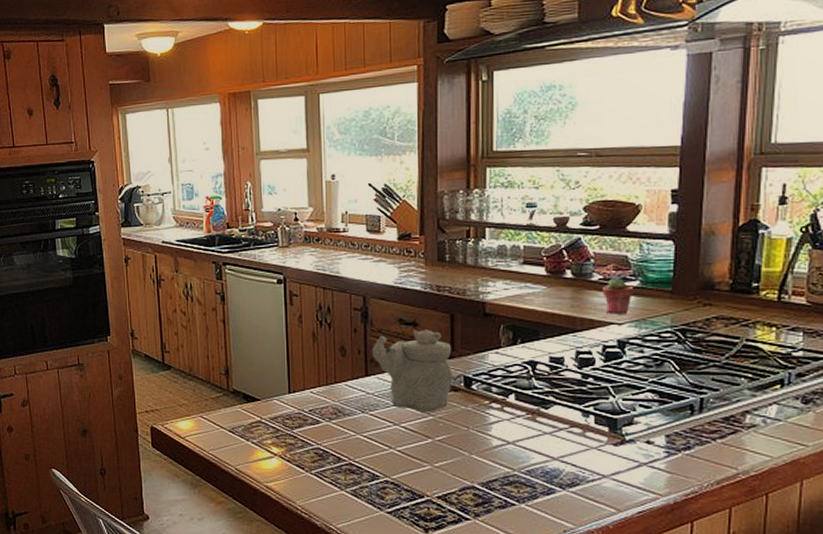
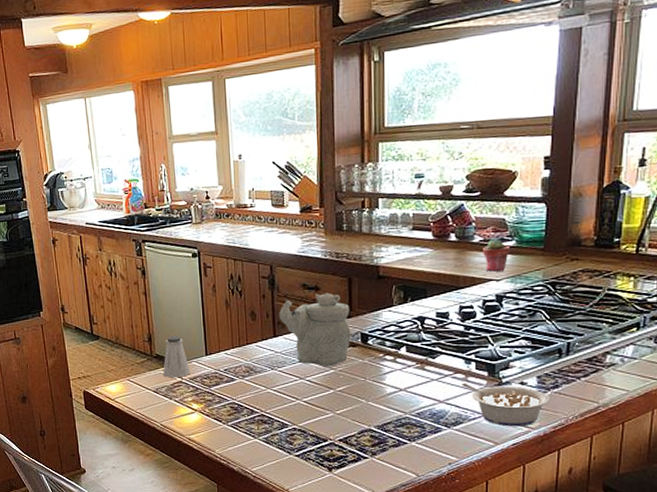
saltshaker: none [240,369,271,417] -> present [163,335,191,378]
legume: none [578,438,682,493] -> present [461,383,551,427]

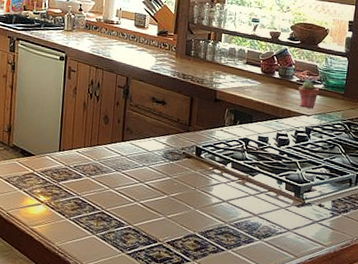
saltshaker: present [163,335,191,378] -> none [17,129,43,170]
teapot: present [279,293,351,367] -> none [129,107,190,174]
legume: present [461,383,551,427] -> none [273,200,341,244]

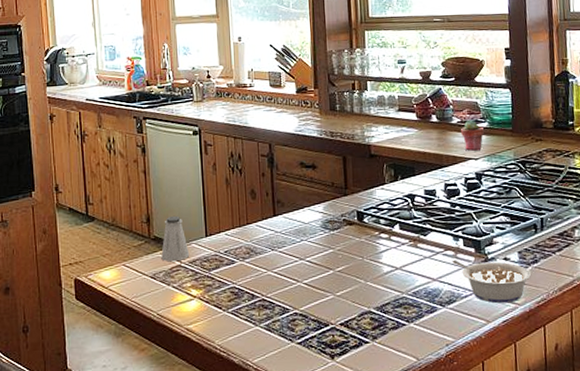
saltshaker: none [17,129,43,170] -> present [161,215,190,262]
legume: none [273,200,341,244] -> present [452,260,532,304]

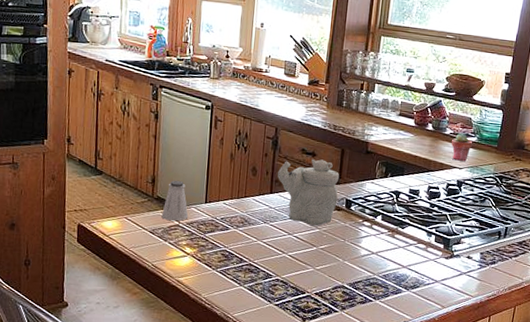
teapot: none [278,171,348,247] -> present [278,159,340,226]
legume: present [452,260,532,304] -> none [422,252,488,294]

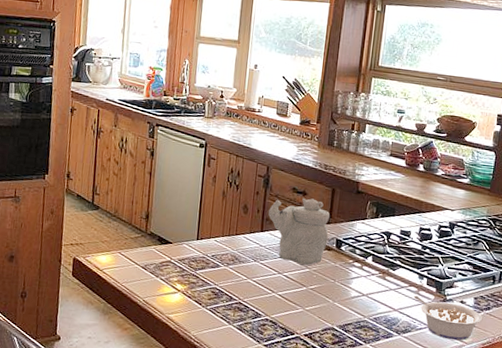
saltshaker: present [161,180,189,221] -> none [154,216,181,258]
legume: none [422,252,488,294] -> present [414,295,483,341]
potted succulent: present [451,133,473,161] -> none [443,174,465,203]

